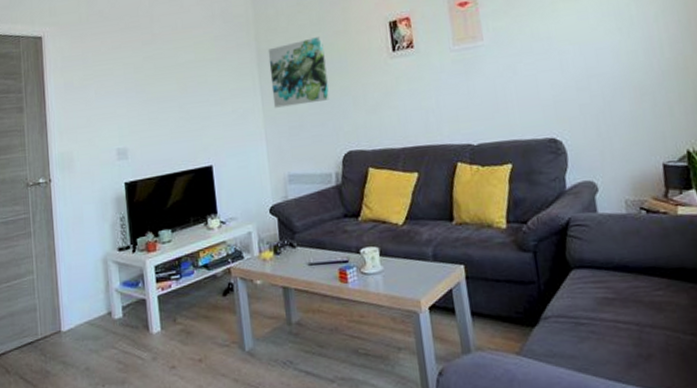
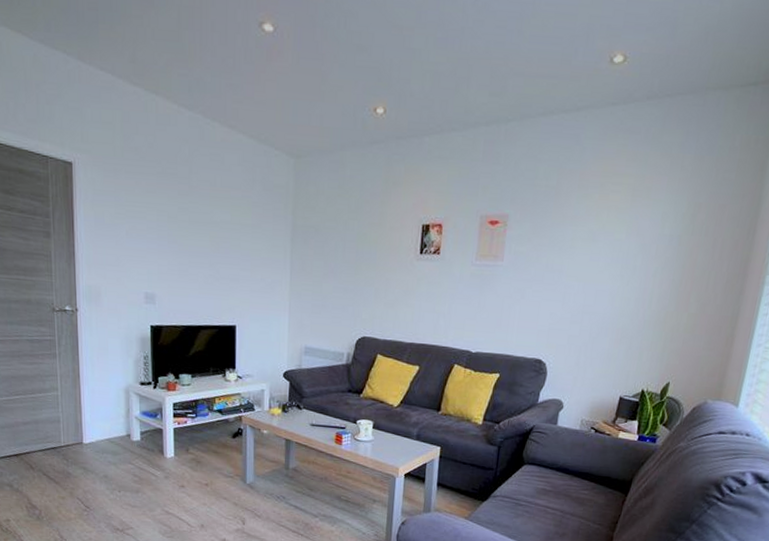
wall art: present [268,36,330,108] -> none [301,224,357,287]

